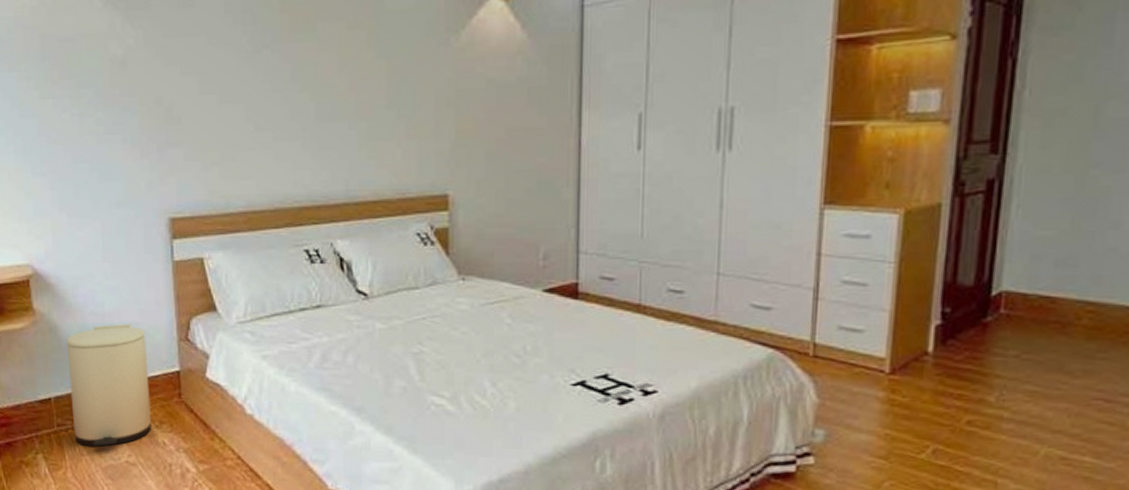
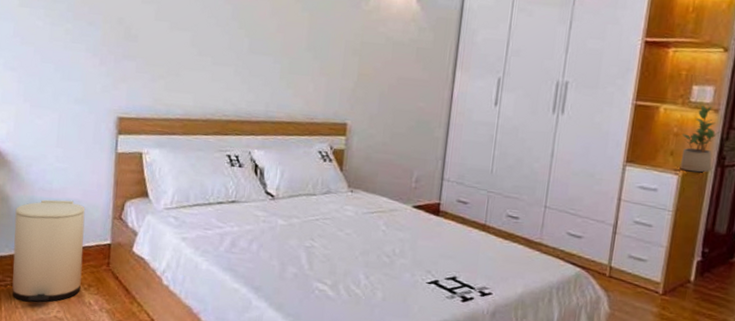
potted plant: none [899,116,954,207] -> present [679,105,720,173]

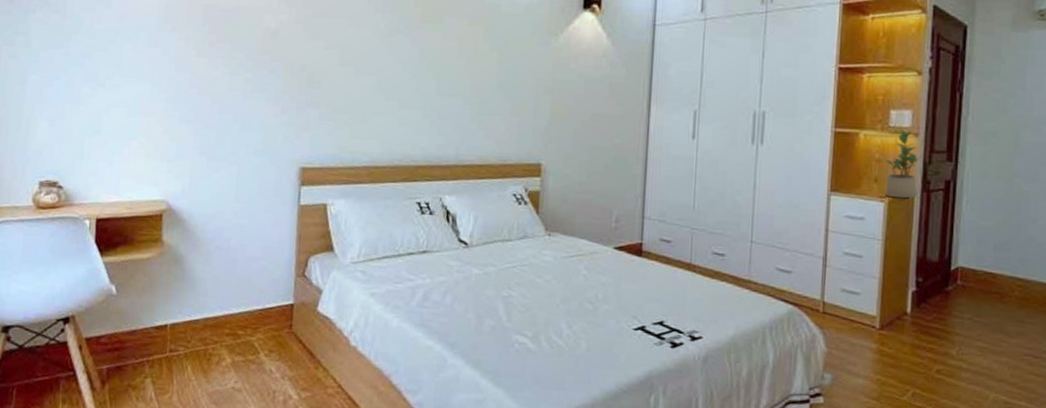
pedal bin: present [12,199,86,302] -> none [185,258,266,373]

